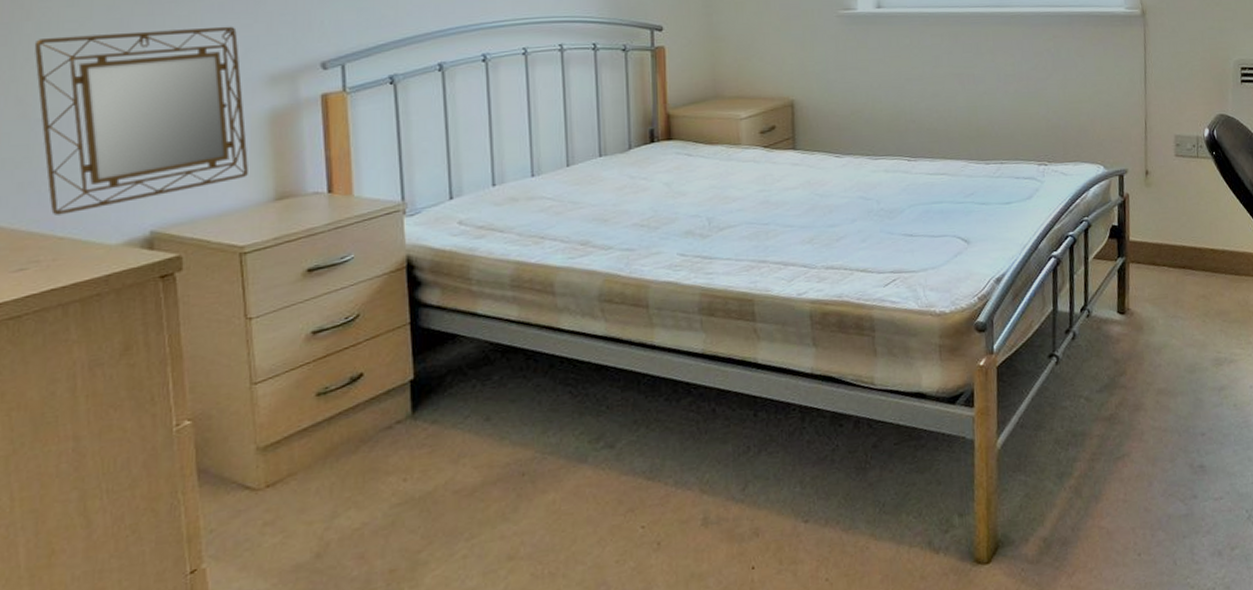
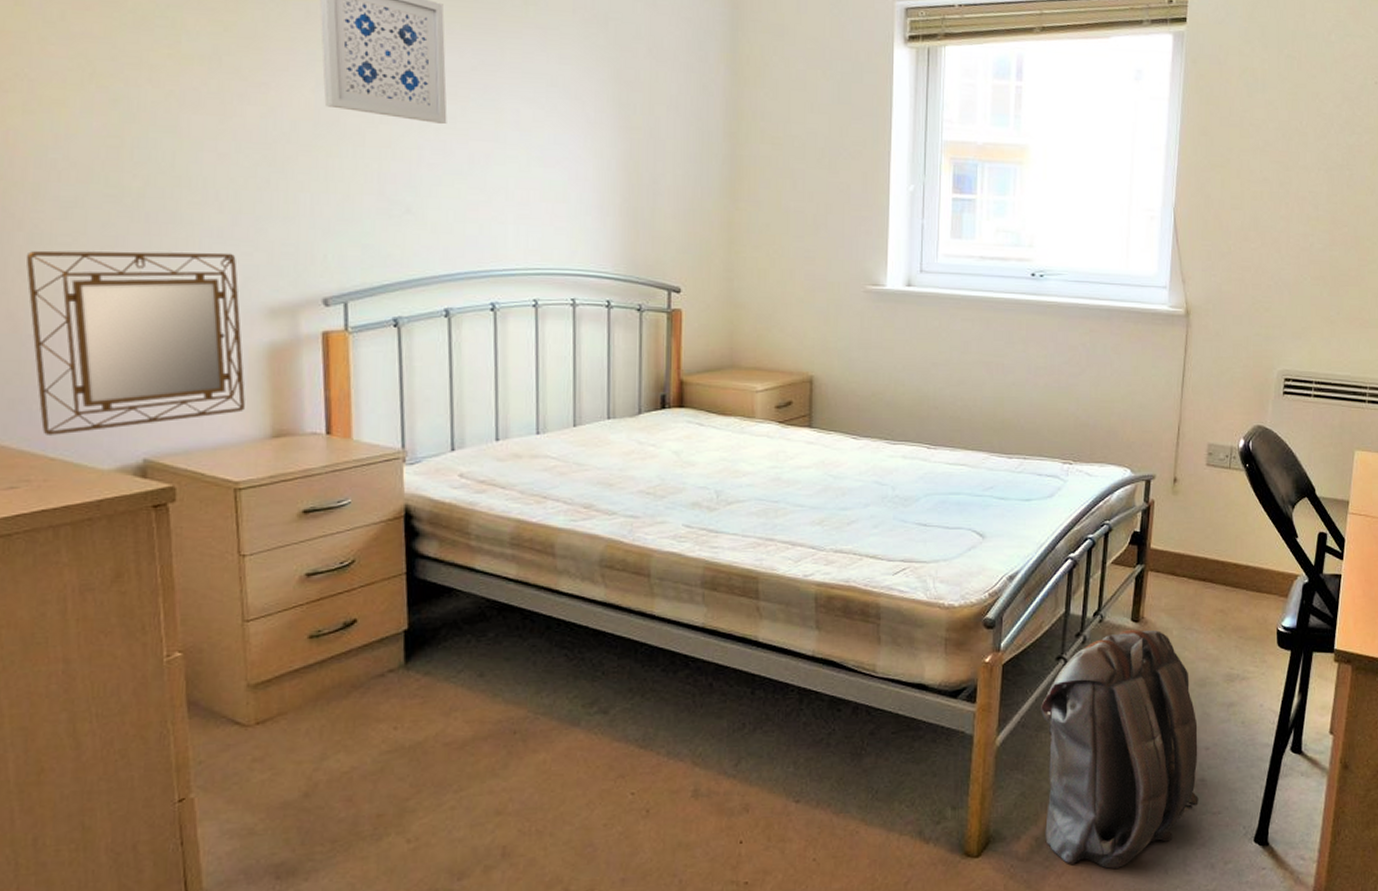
backpack: none [1037,321,1200,565] -> present [1041,630,1199,869]

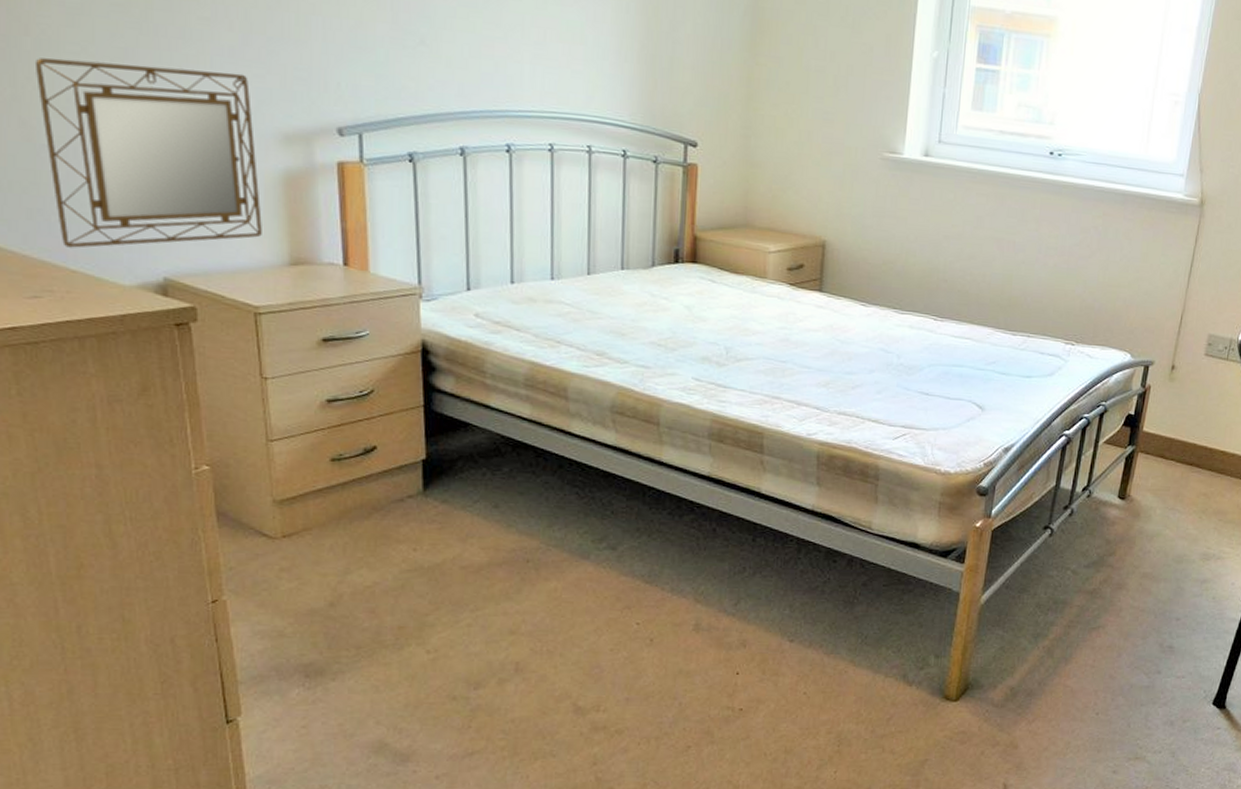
backpack: present [1041,630,1199,869] -> none [1020,506,1171,719]

